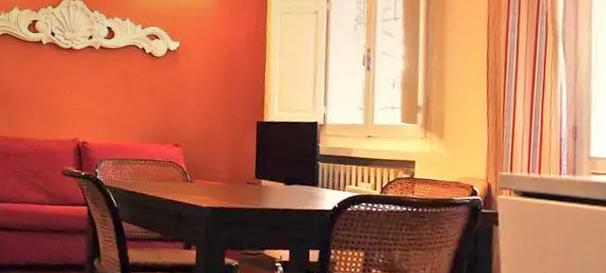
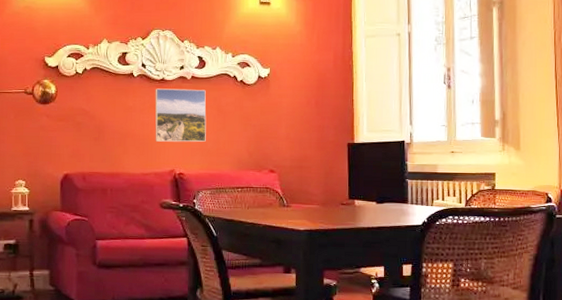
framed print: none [60,57,114,112] -> present [154,88,207,142]

